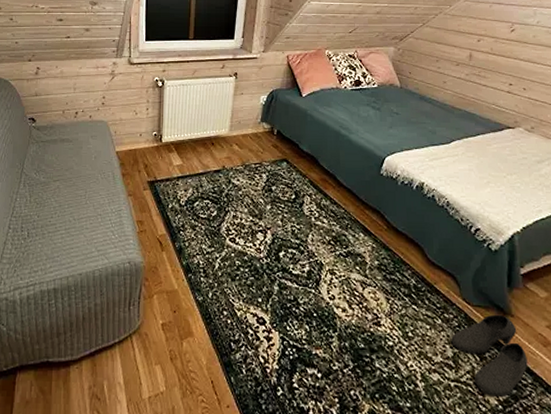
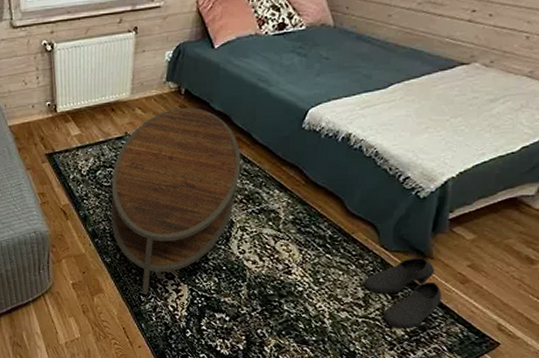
coffee table: none [206,146,328,341] -> present [111,107,241,295]

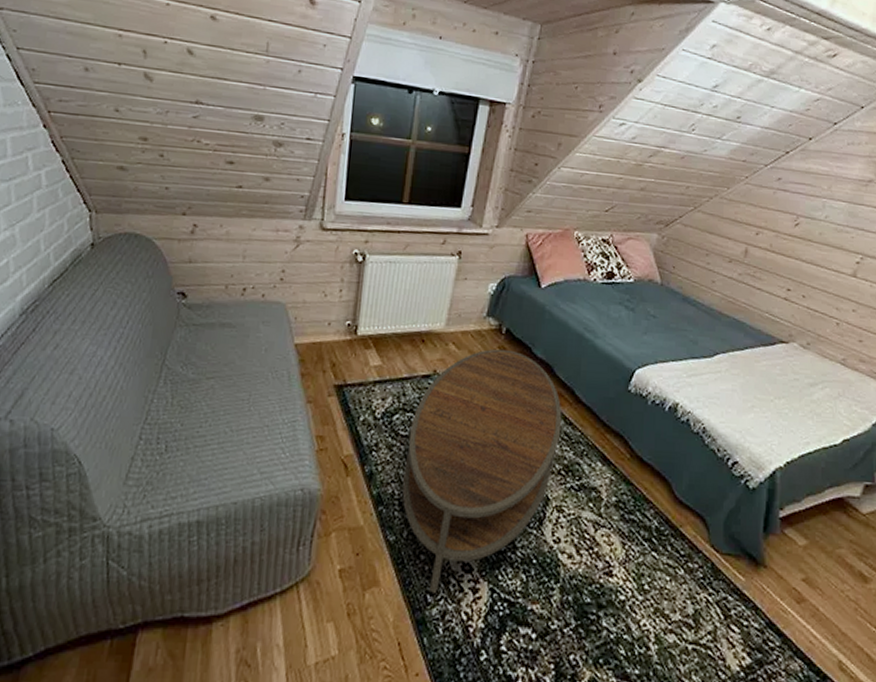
shoe: present [363,257,442,328] -> none [693,564,777,662]

